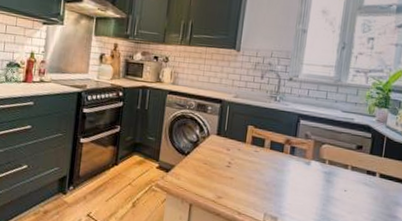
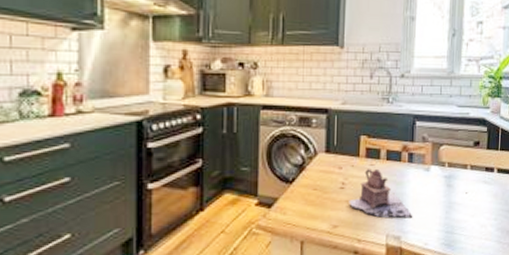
teapot: none [233,154,290,203] -> present [349,169,412,218]

